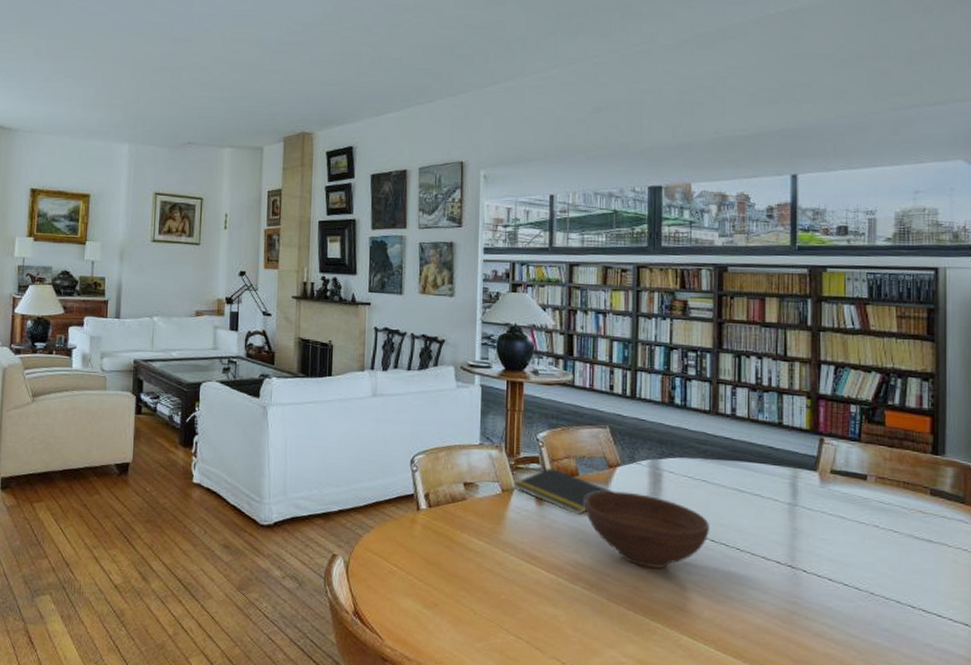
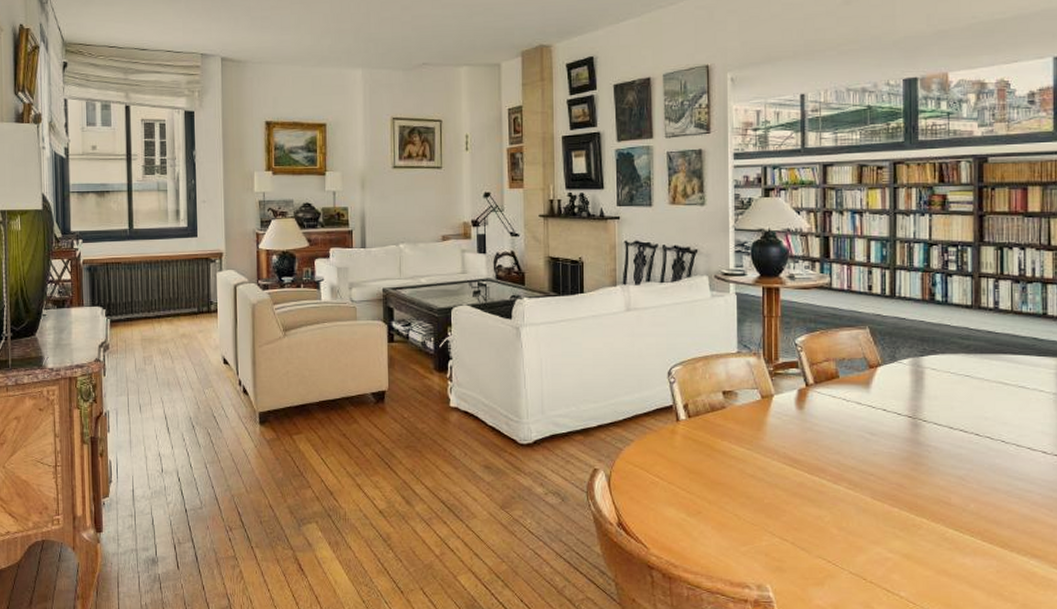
notepad: present [513,467,614,514] -> none [773,371,875,416]
bowl: present [584,491,709,569] -> none [845,391,973,465]

